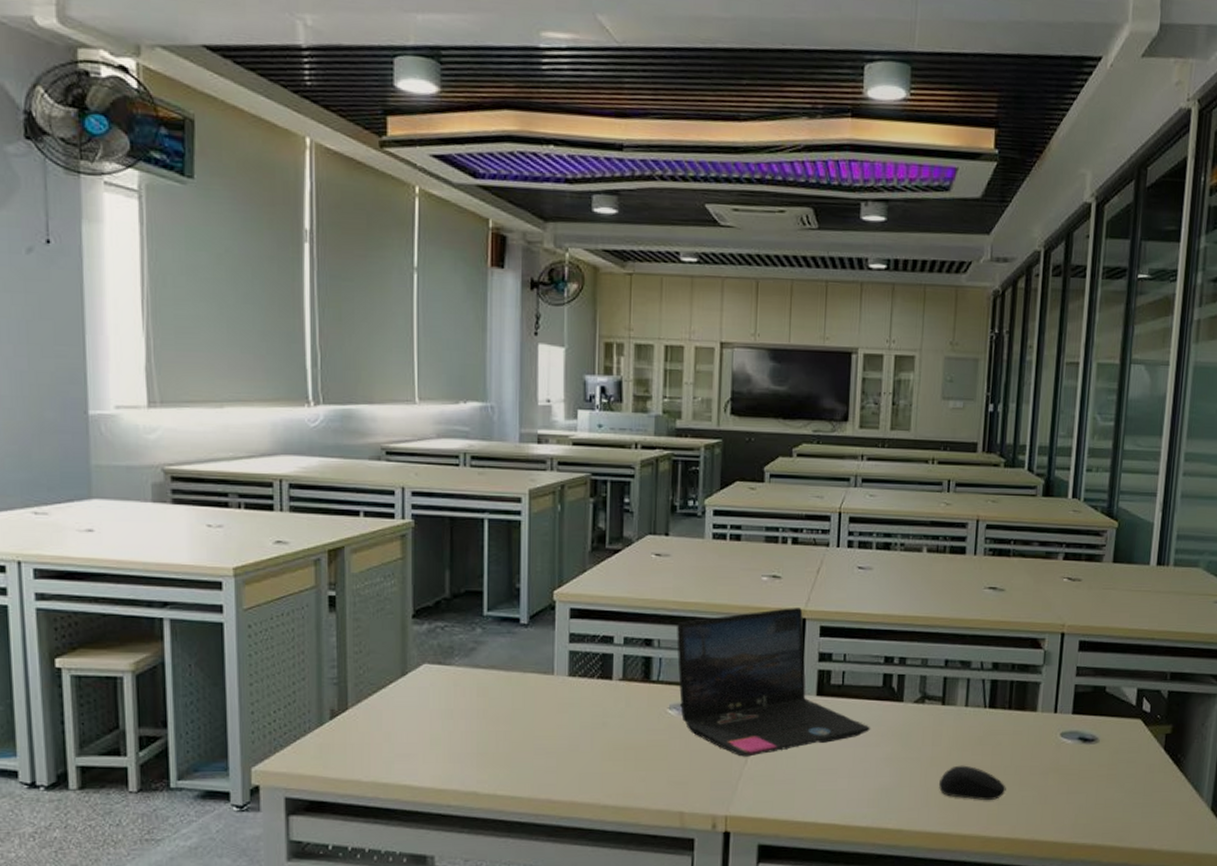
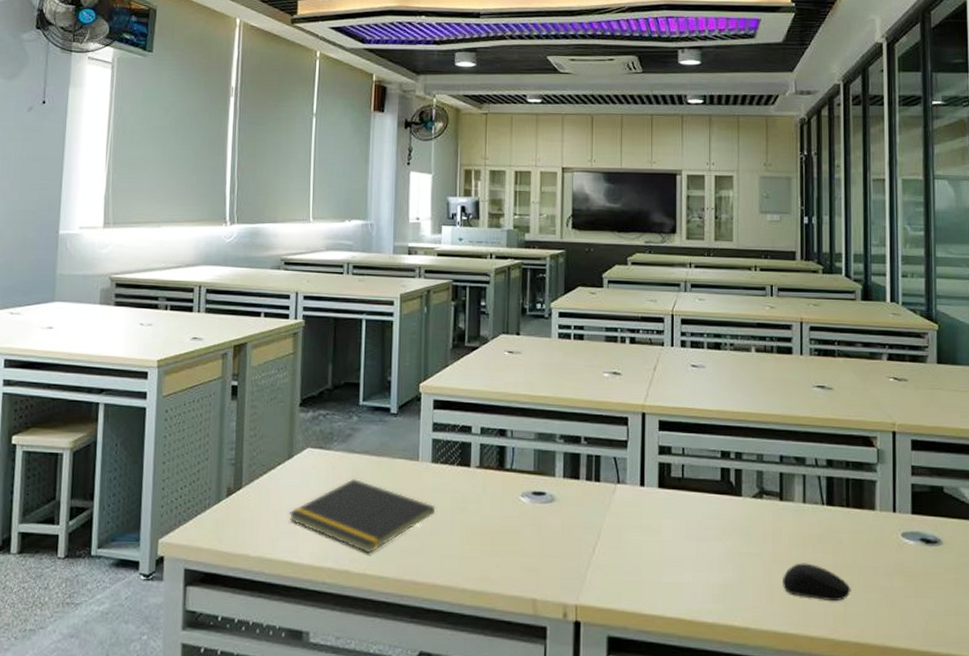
notepad: none [405,695,574,774] -> present [288,478,436,554]
laptop: present [677,608,871,757] -> none [528,402,712,546]

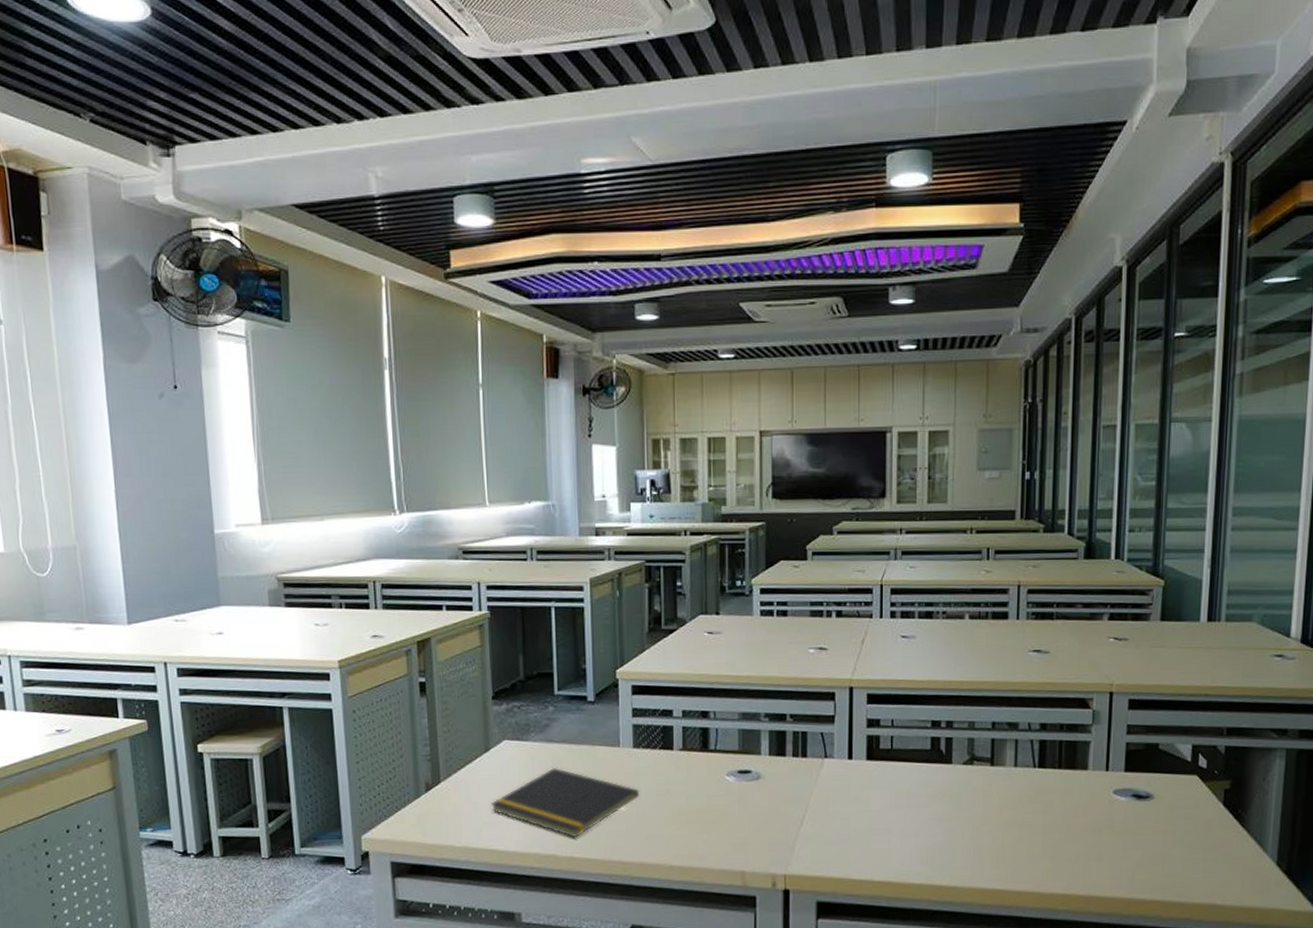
computer mouse: present [783,563,851,601] -> none [992,824,1060,857]

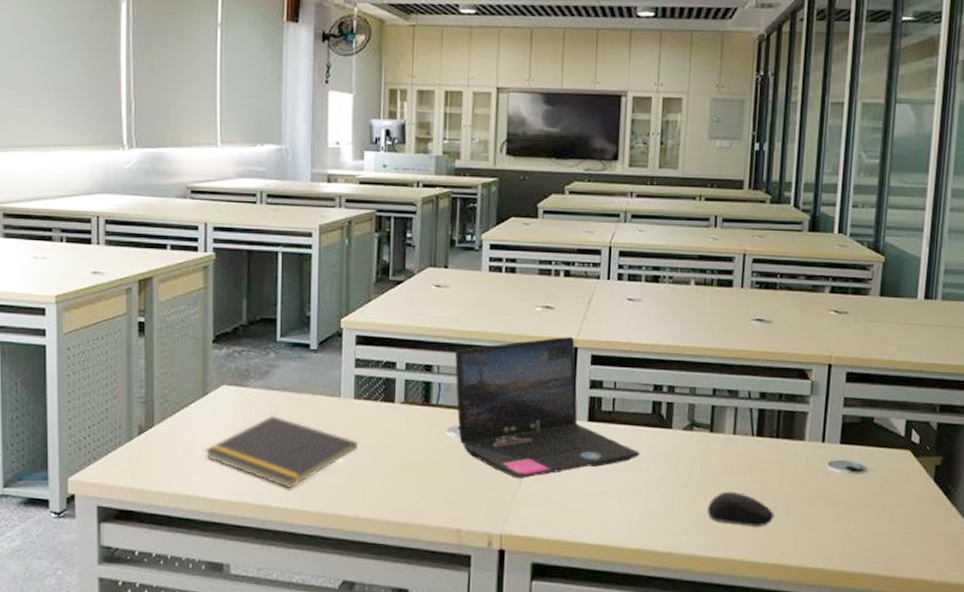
laptop: none [731,677,921,819] -> present [455,337,641,478]
computer mouse: none [992,824,1060,857] -> present [708,491,774,526]

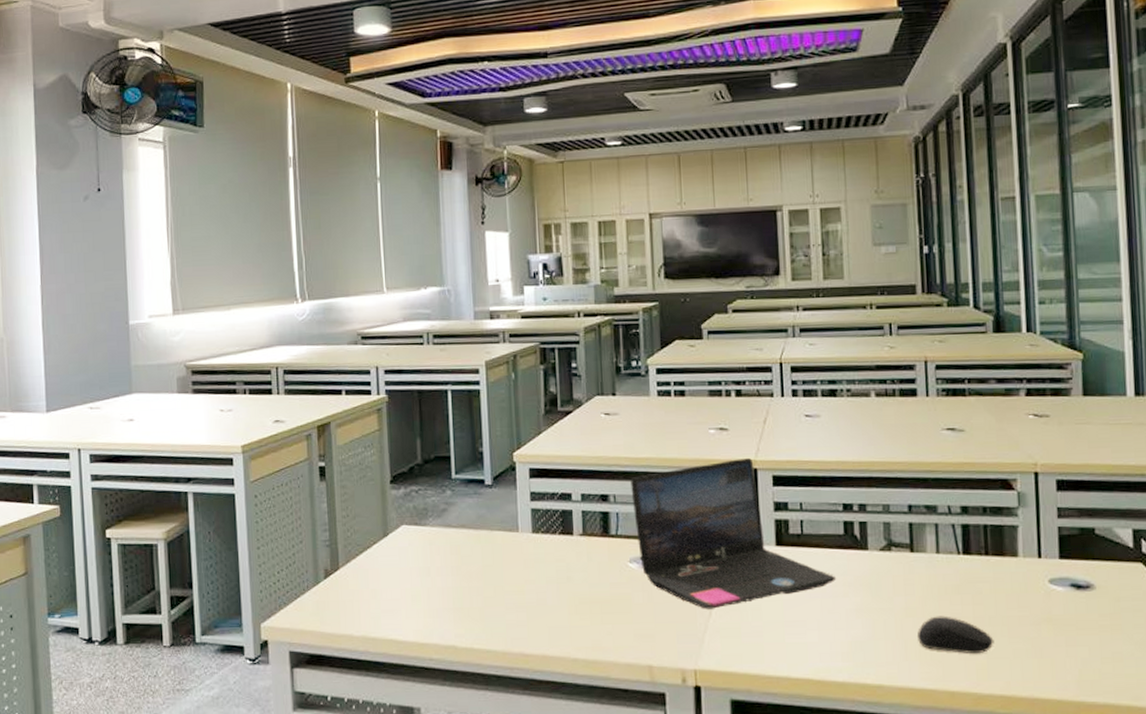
notepad: present [204,415,359,489] -> none [389,553,540,628]

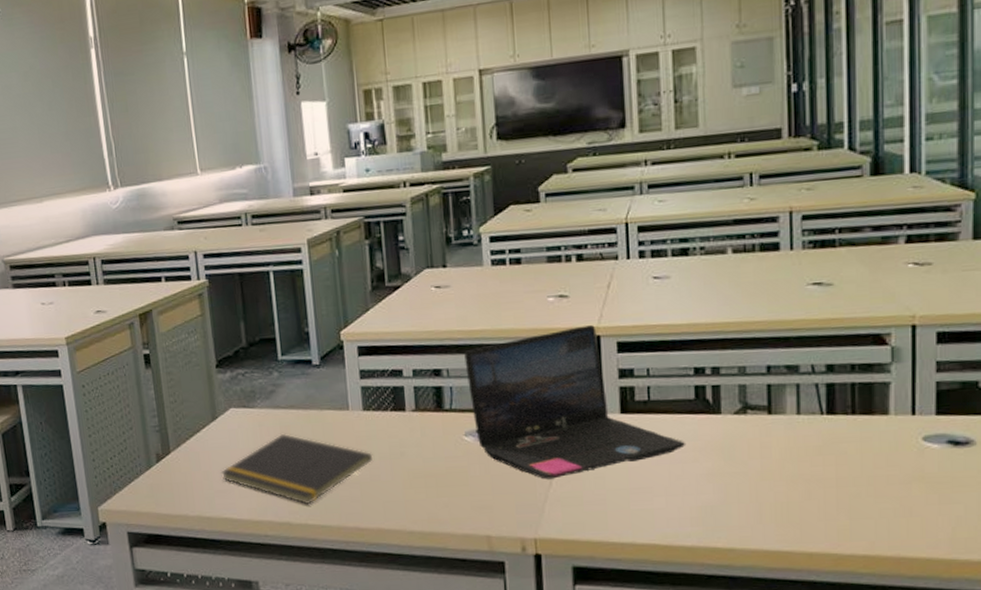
notepad: none [389,553,540,628] -> present [221,433,373,505]
computer mouse: present [918,616,994,653] -> none [774,478,858,515]

